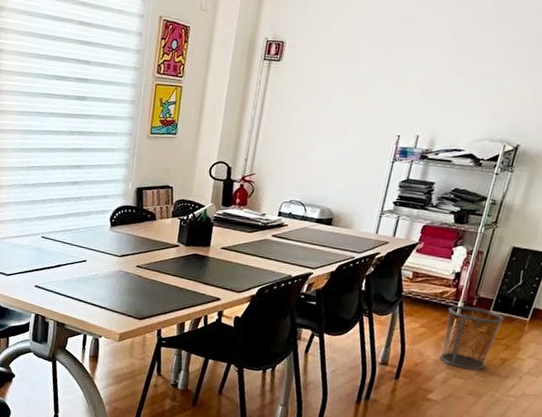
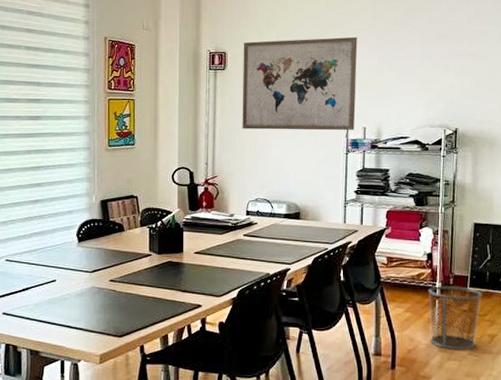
wall art: none [288,31,430,137] -> present [242,36,358,131]

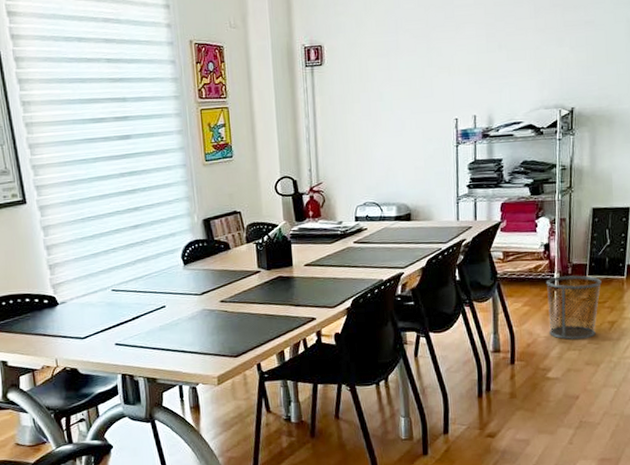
wall art: present [242,36,358,131] -> none [340,14,465,130]

